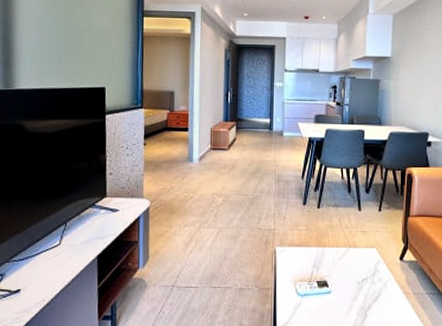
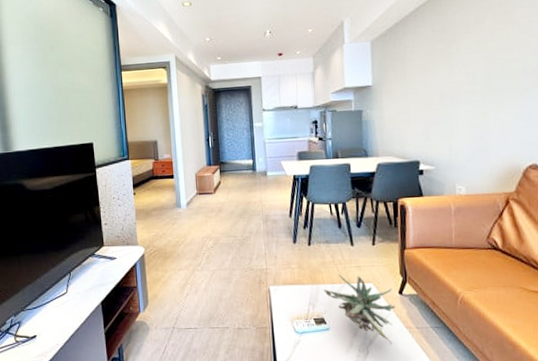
plant: none [329,238,396,310] -> present [324,274,396,346]

